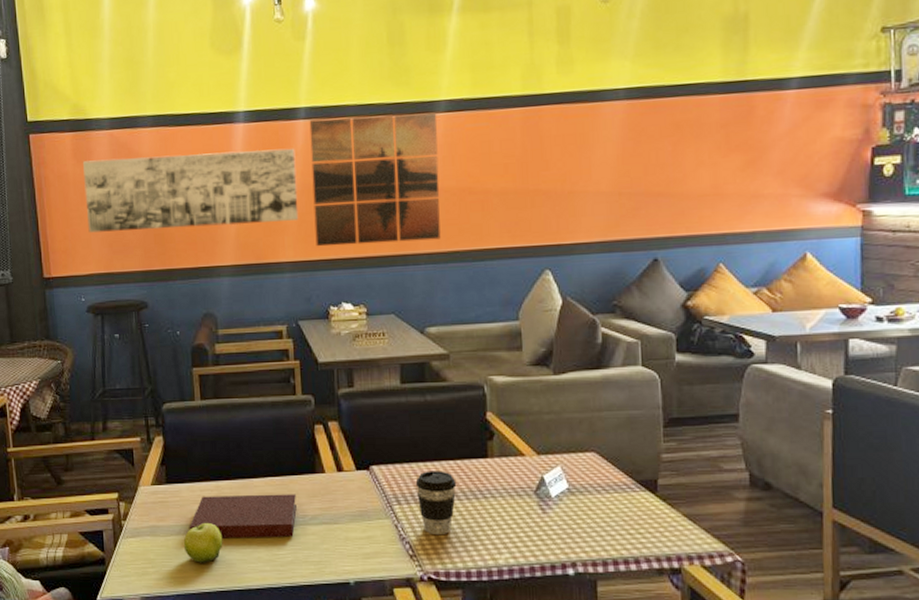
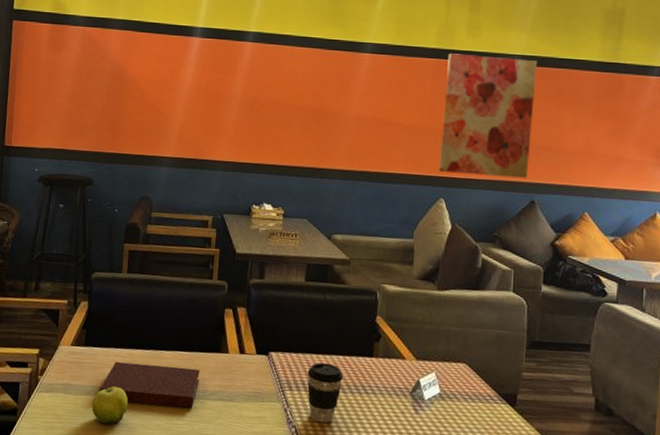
wall art: present [83,148,299,233] -> none [51,50,241,126]
wall art: present [309,112,441,247] -> none [247,44,364,160]
wall art: none [537,92,647,241] -> present [438,53,537,179]

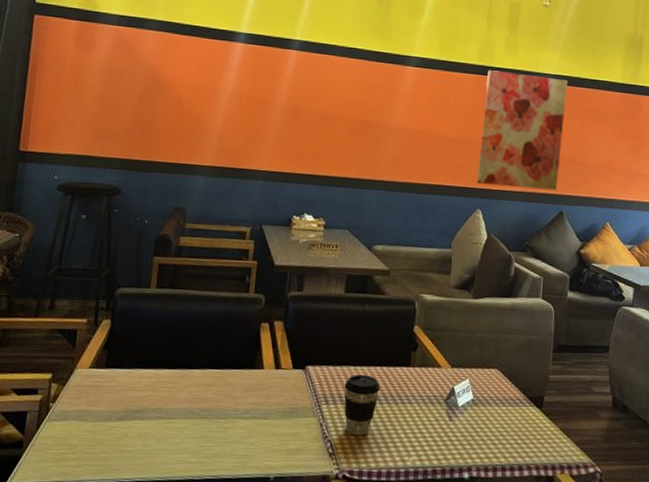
fruit: present [91,386,129,425] -> none [110,409,153,452]
notebook: present [99,361,200,409] -> none [119,383,233,430]

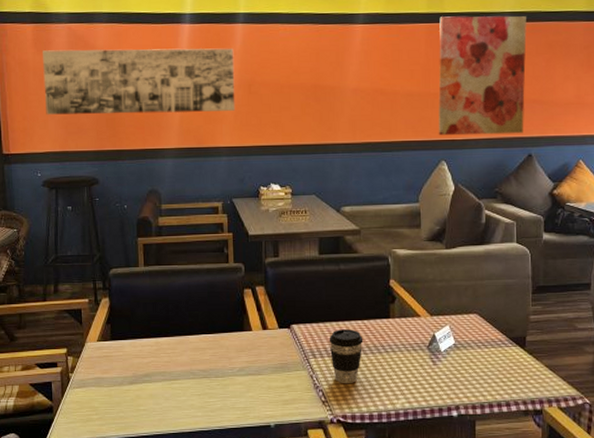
wall art: none [75,49,285,135] -> present [43,48,236,115]

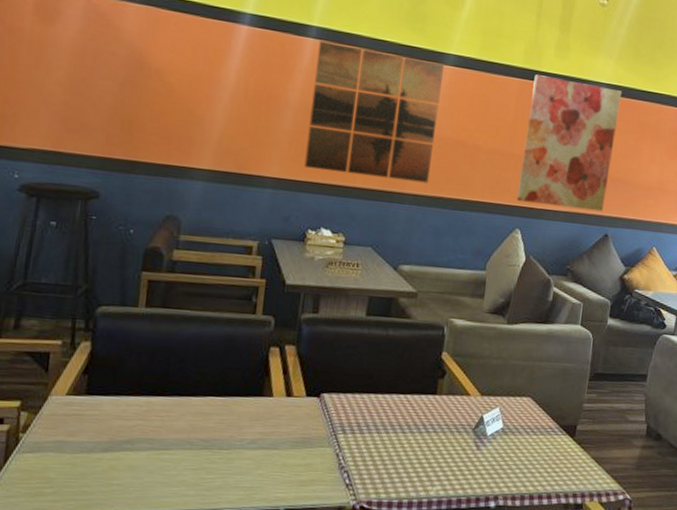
wall art: present [43,48,236,115] -> none [38,20,299,137]
wall art: none [247,23,357,135] -> present [304,41,445,184]
coffee cup: present [329,329,363,384] -> none [363,402,404,466]

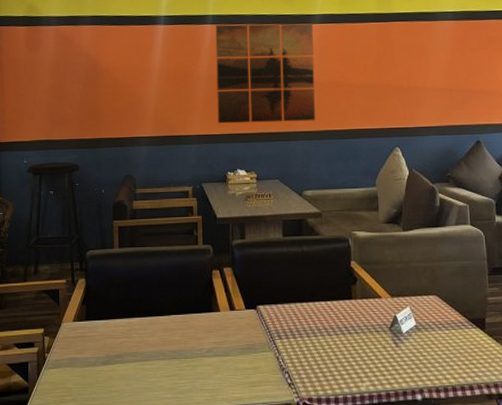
wall art: present [516,74,622,212] -> none [388,15,471,124]

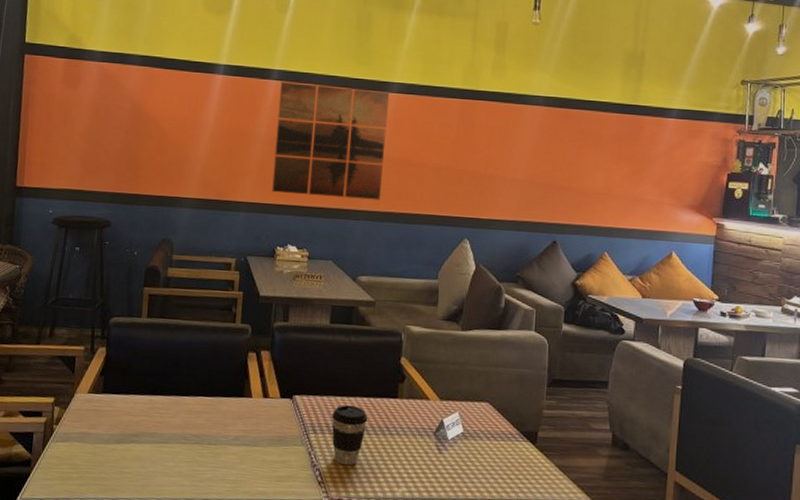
coffee cup: none [294,310,327,366] -> present [331,405,368,466]

